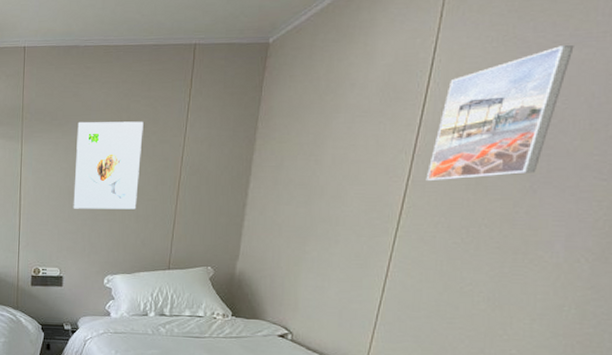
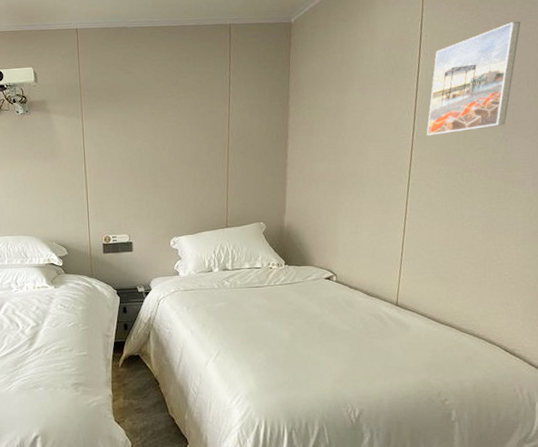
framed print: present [73,121,144,209] -> none [132,94,193,178]

